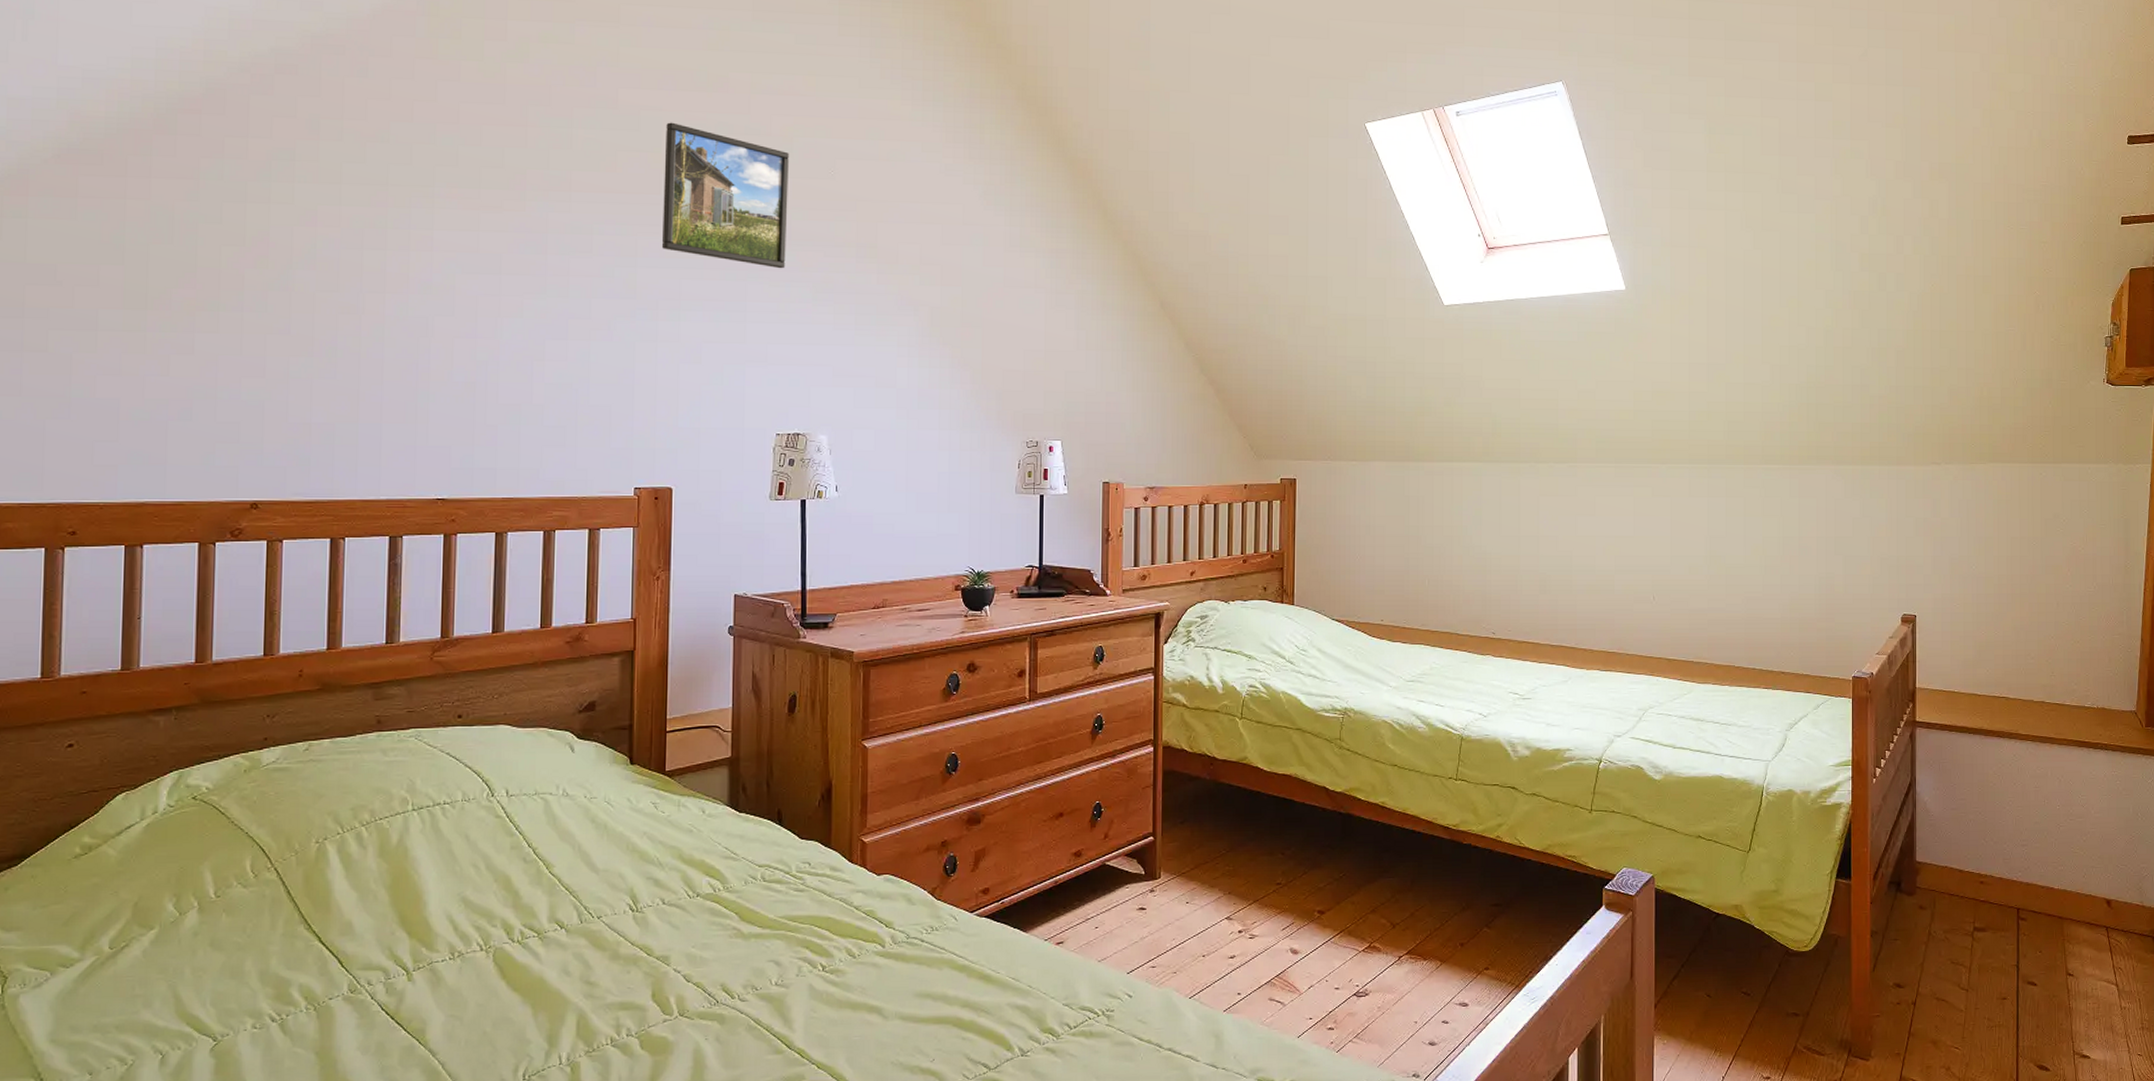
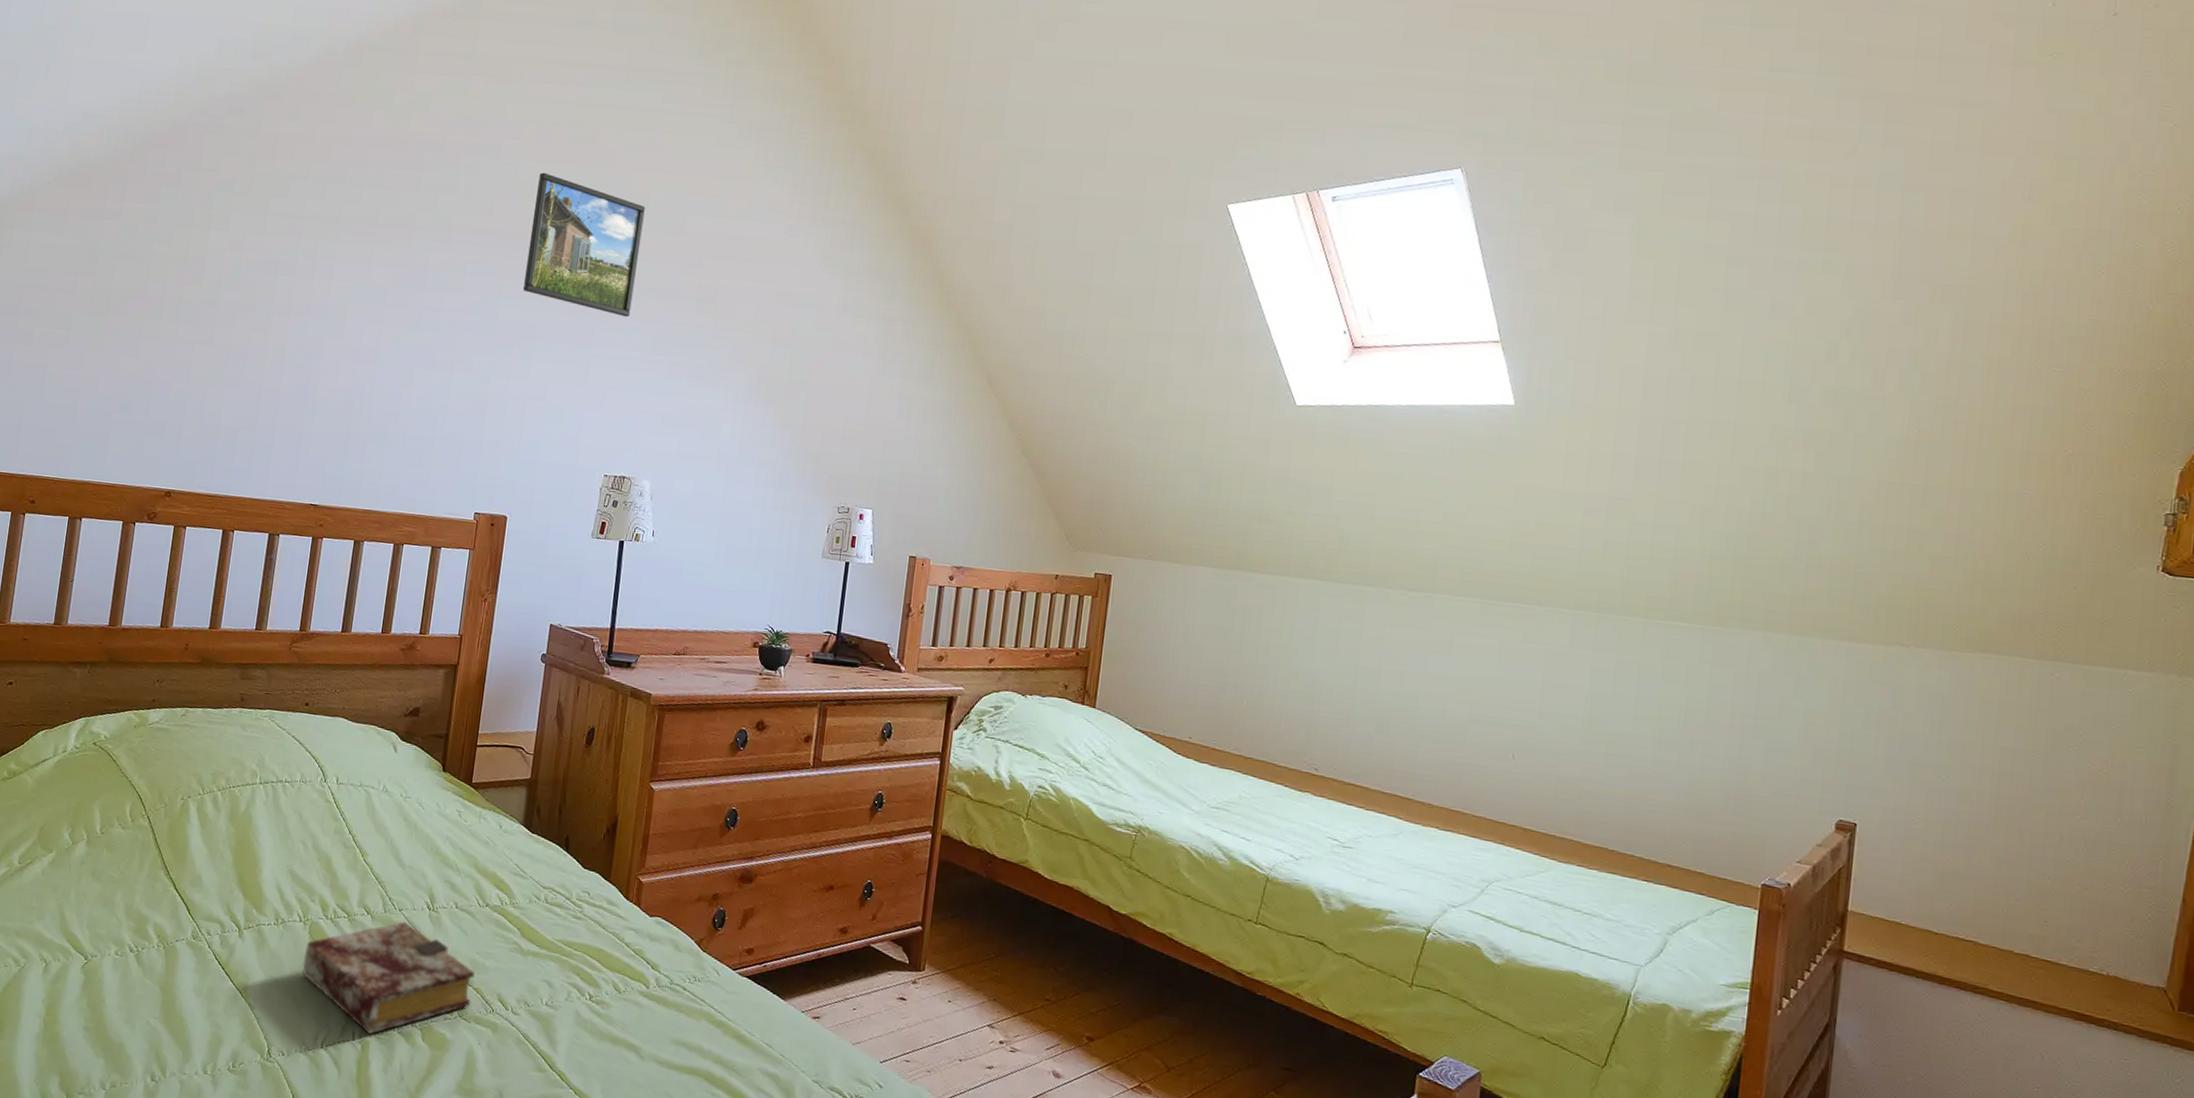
book: none [490,928,693,1055] -> present [302,921,475,1035]

